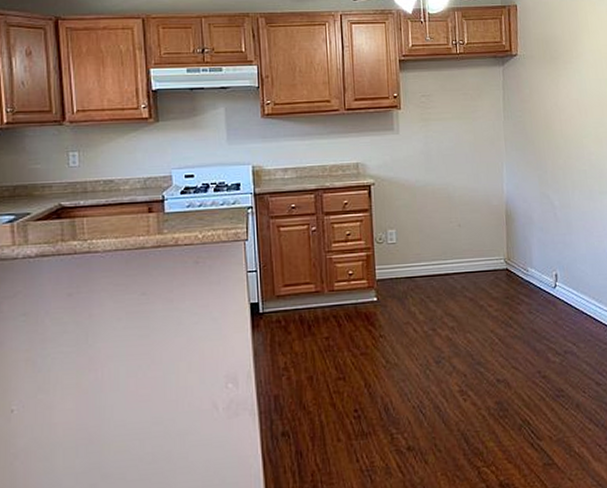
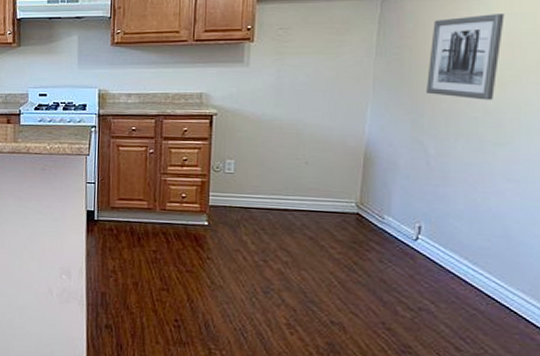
wall art: none [544,80,595,155] -> present [426,14,505,101]

